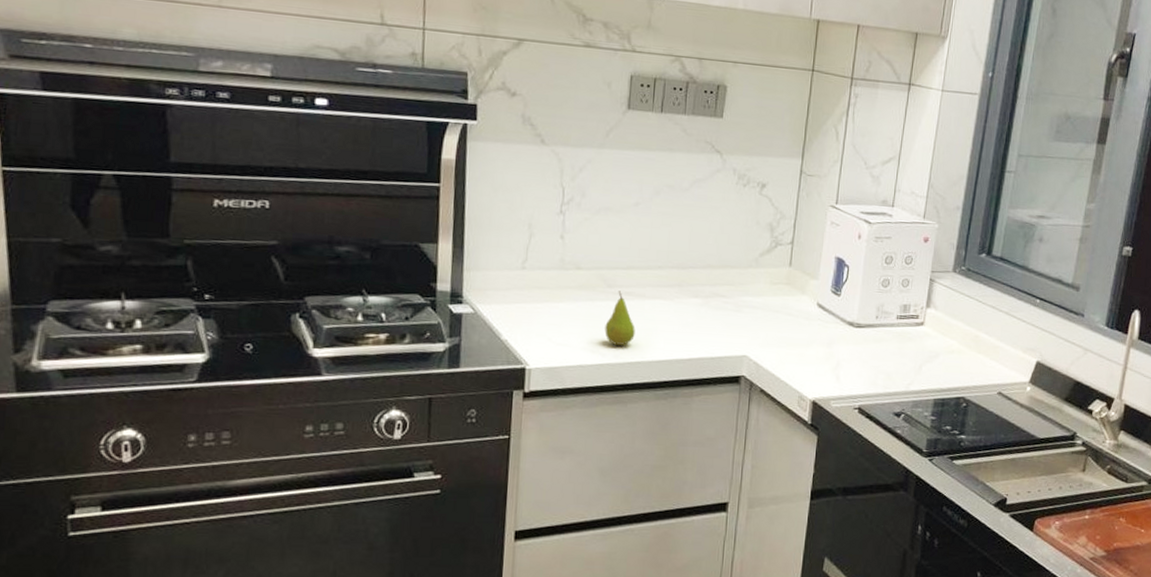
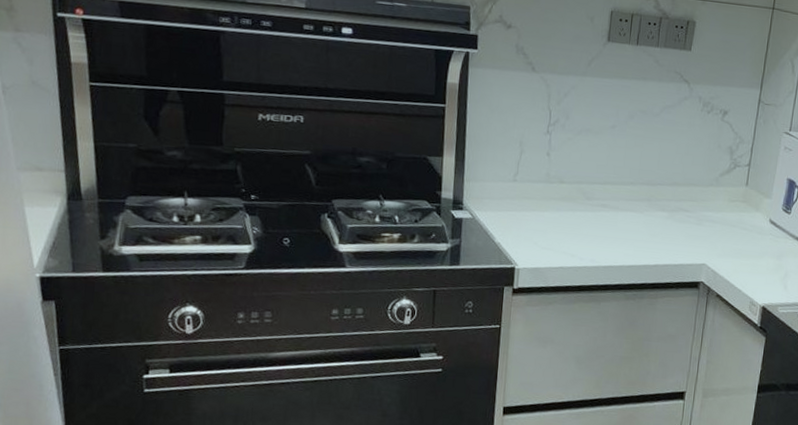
fruit: present [604,291,635,346] -> none [583,203,610,251]

